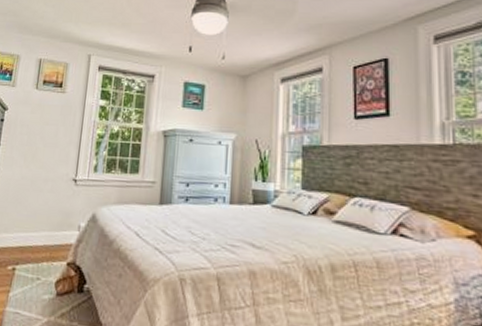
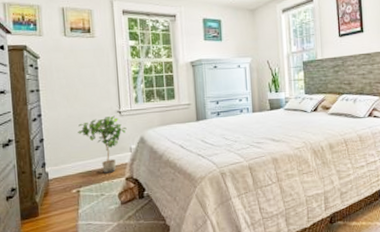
potted plant: none [27,183,79,253] -> present [78,115,127,173]

